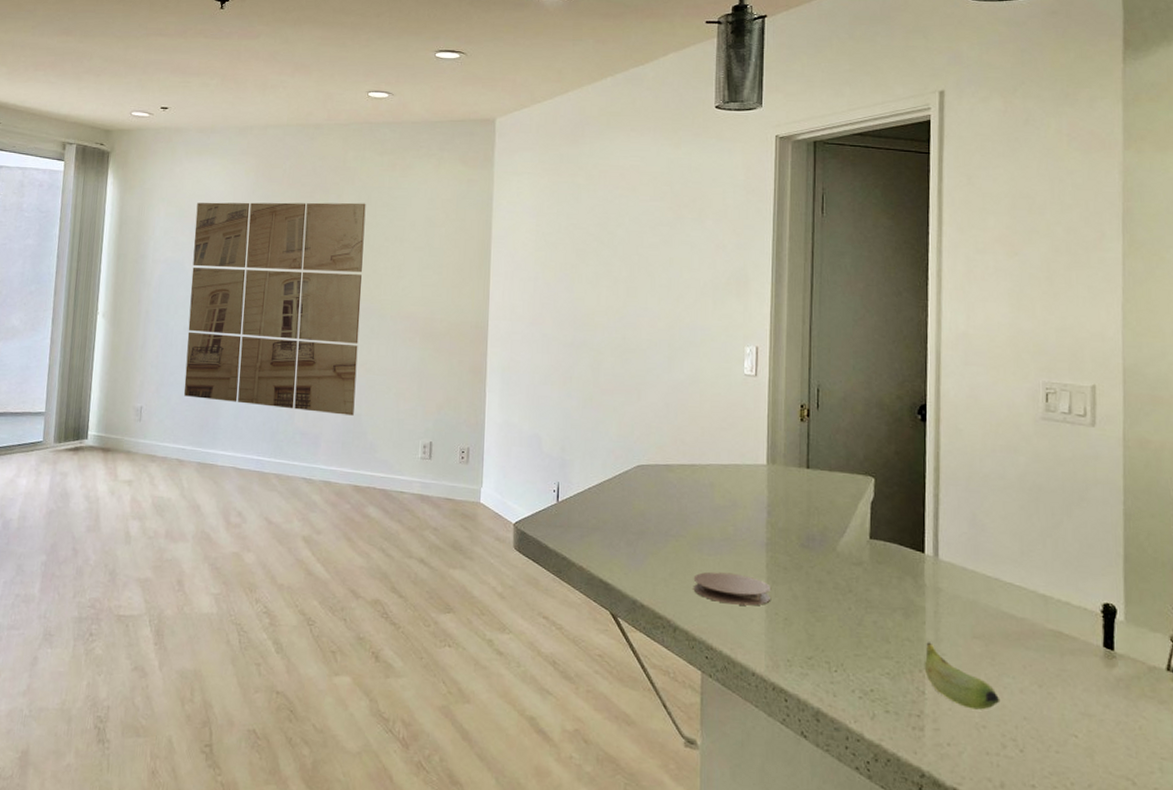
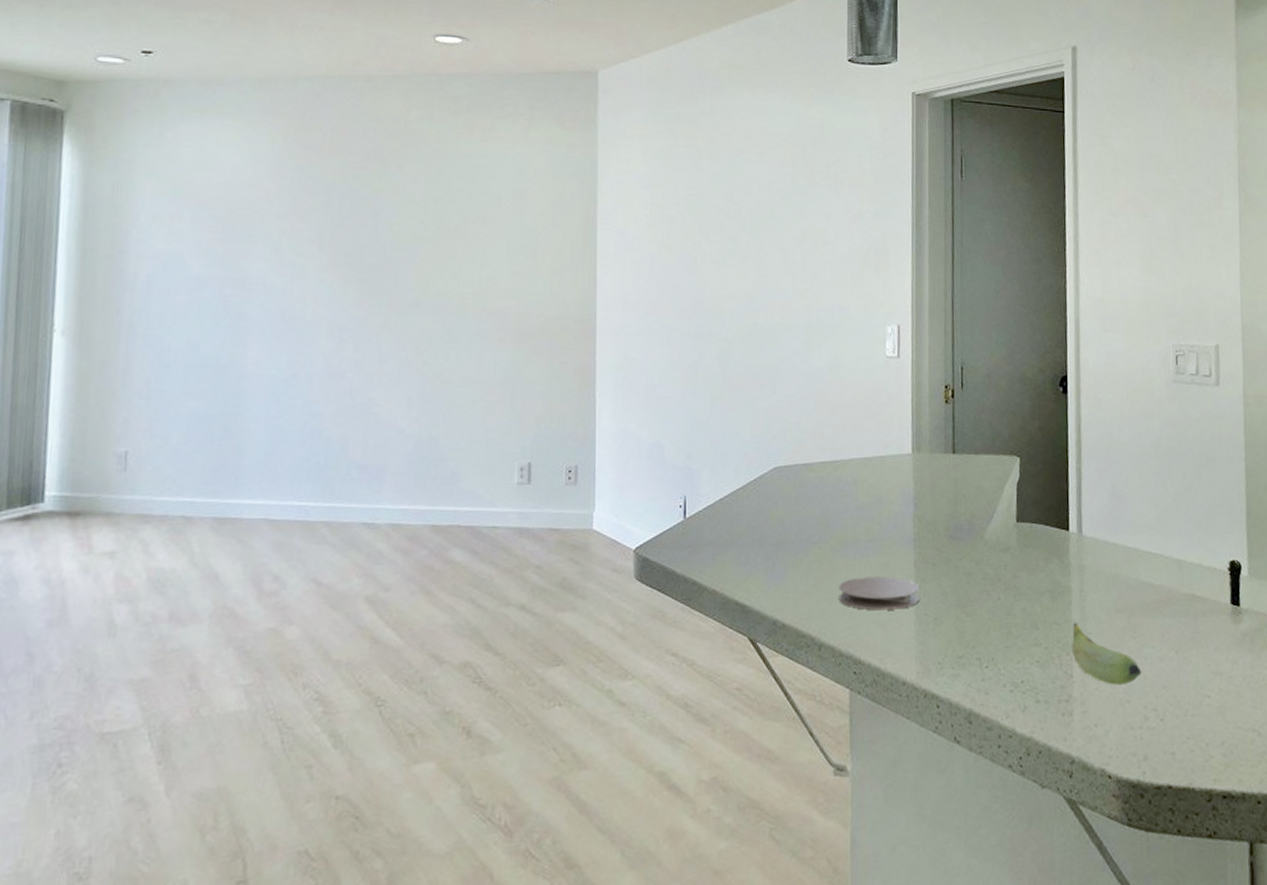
wall art: present [184,202,366,416] -> none [189,174,437,440]

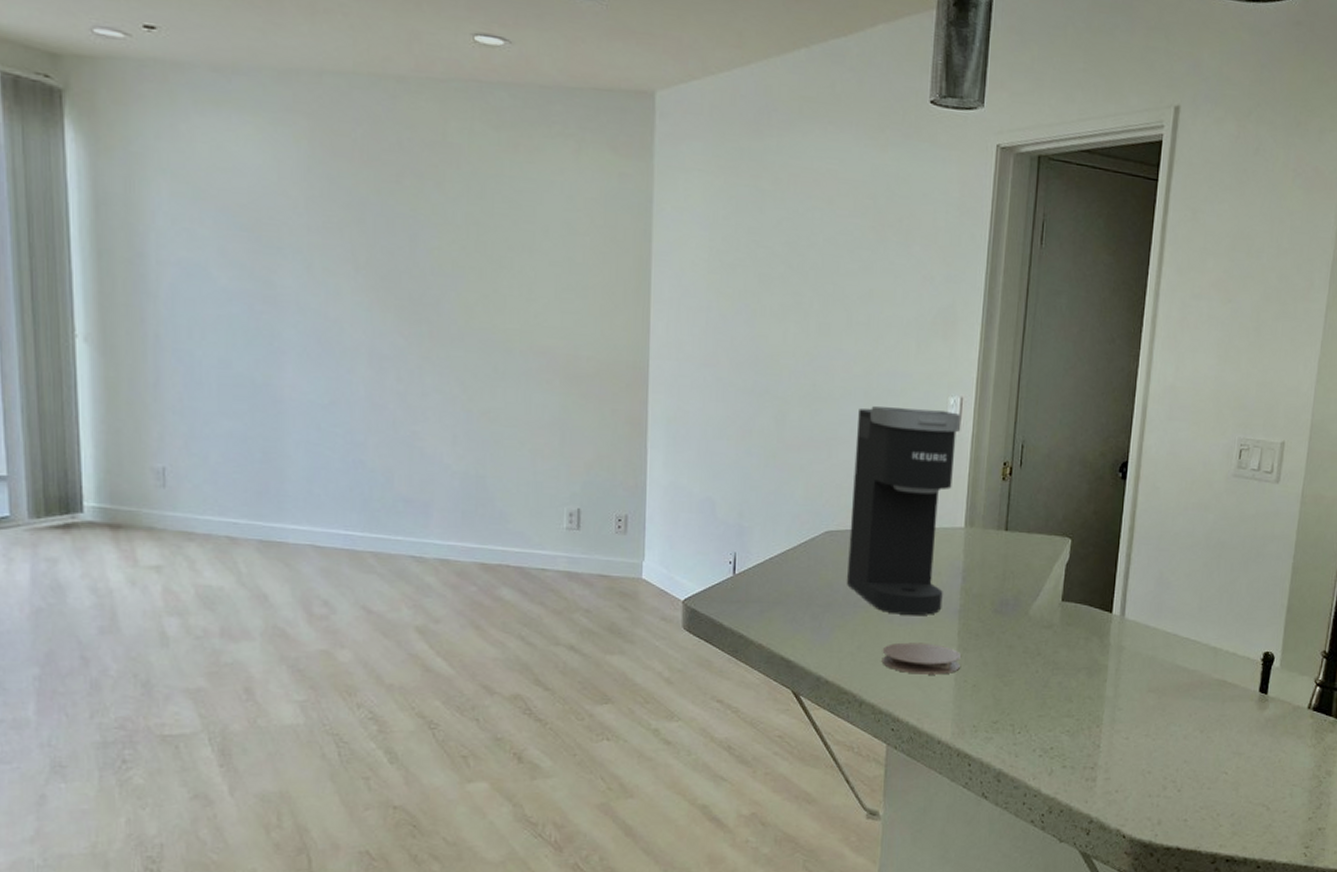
coffee maker: none [798,340,899,548] -> present [847,406,960,615]
banana: present [1071,622,1142,686] -> none [1101,698,1166,757]

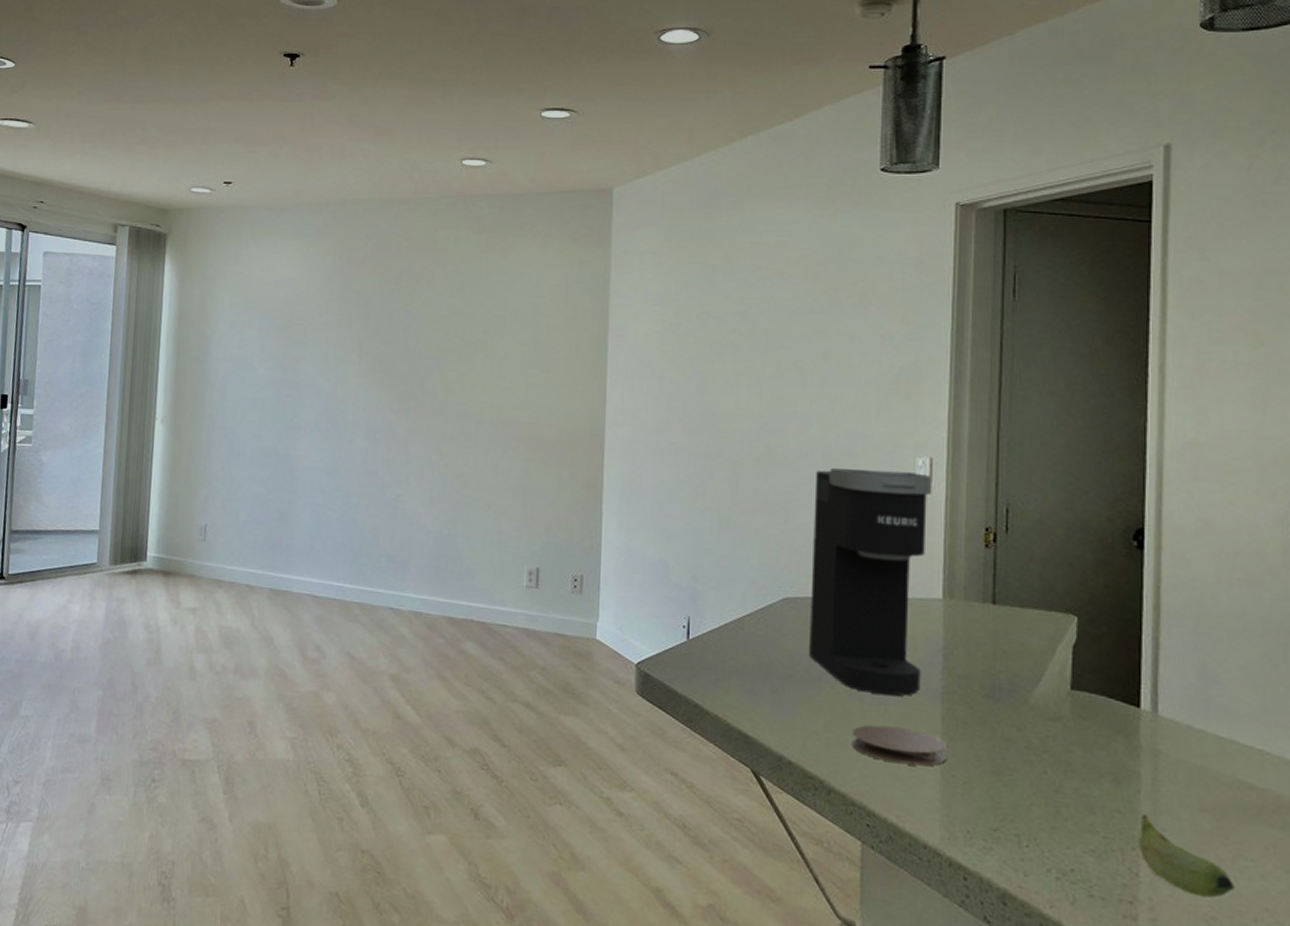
banana: none [1101,698,1166,757] -> present [1138,814,1235,898]

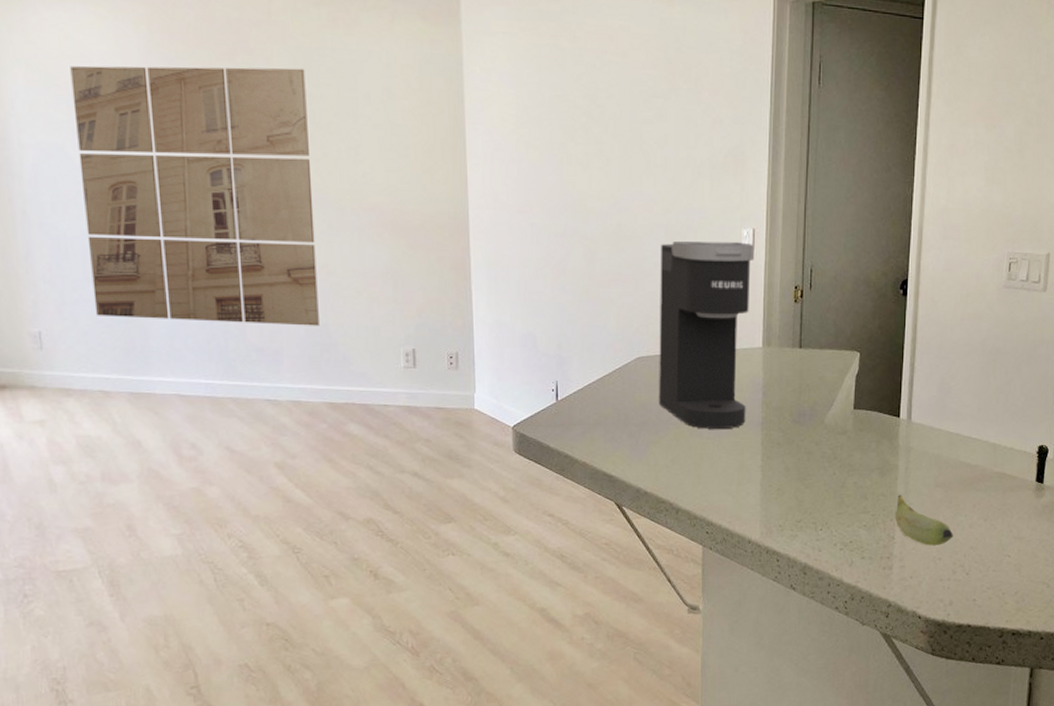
wall art: none [253,289,460,537] -> present [70,65,319,326]
coaster: present [852,724,948,766] -> none [694,453,766,482]

